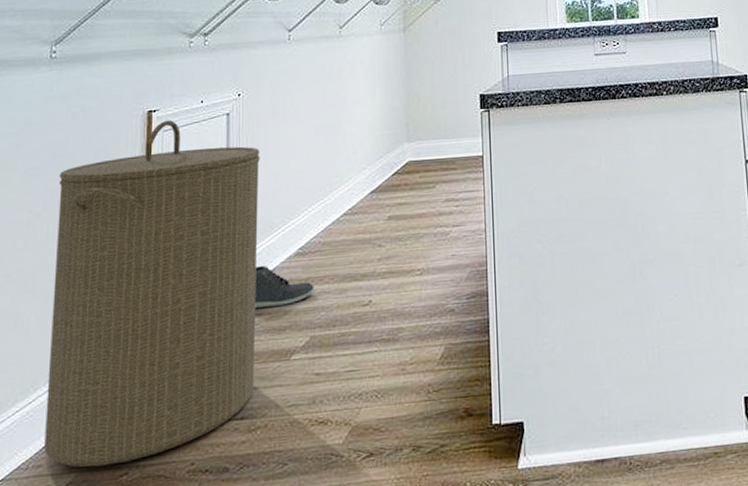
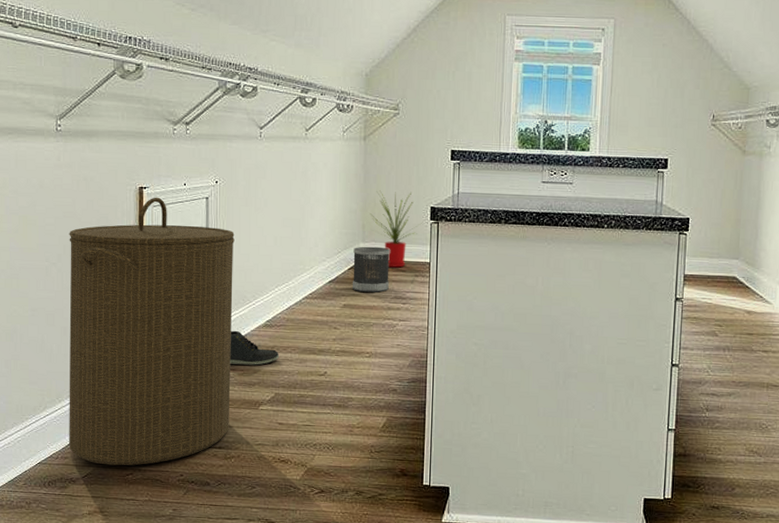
wastebasket: none [397,145,439,199] -> present [353,246,390,292]
house plant: none [413,80,472,167] -> present [370,190,422,268]

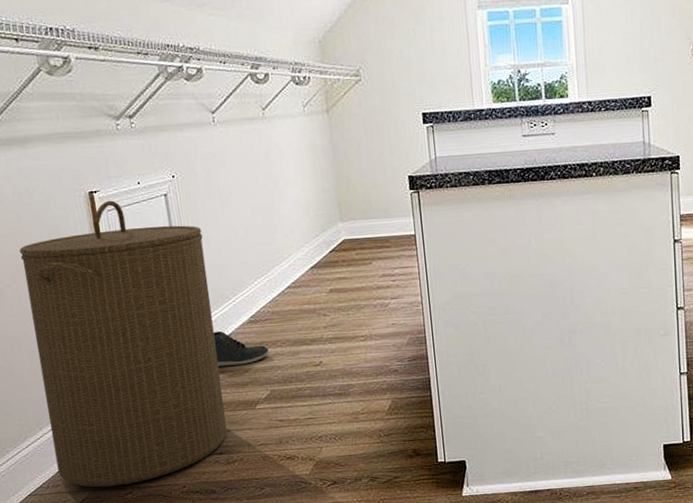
wastebasket: present [353,246,390,292] -> none [332,224,376,274]
house plant: present [370,190,422,268] -> none [344,162,402,245]

